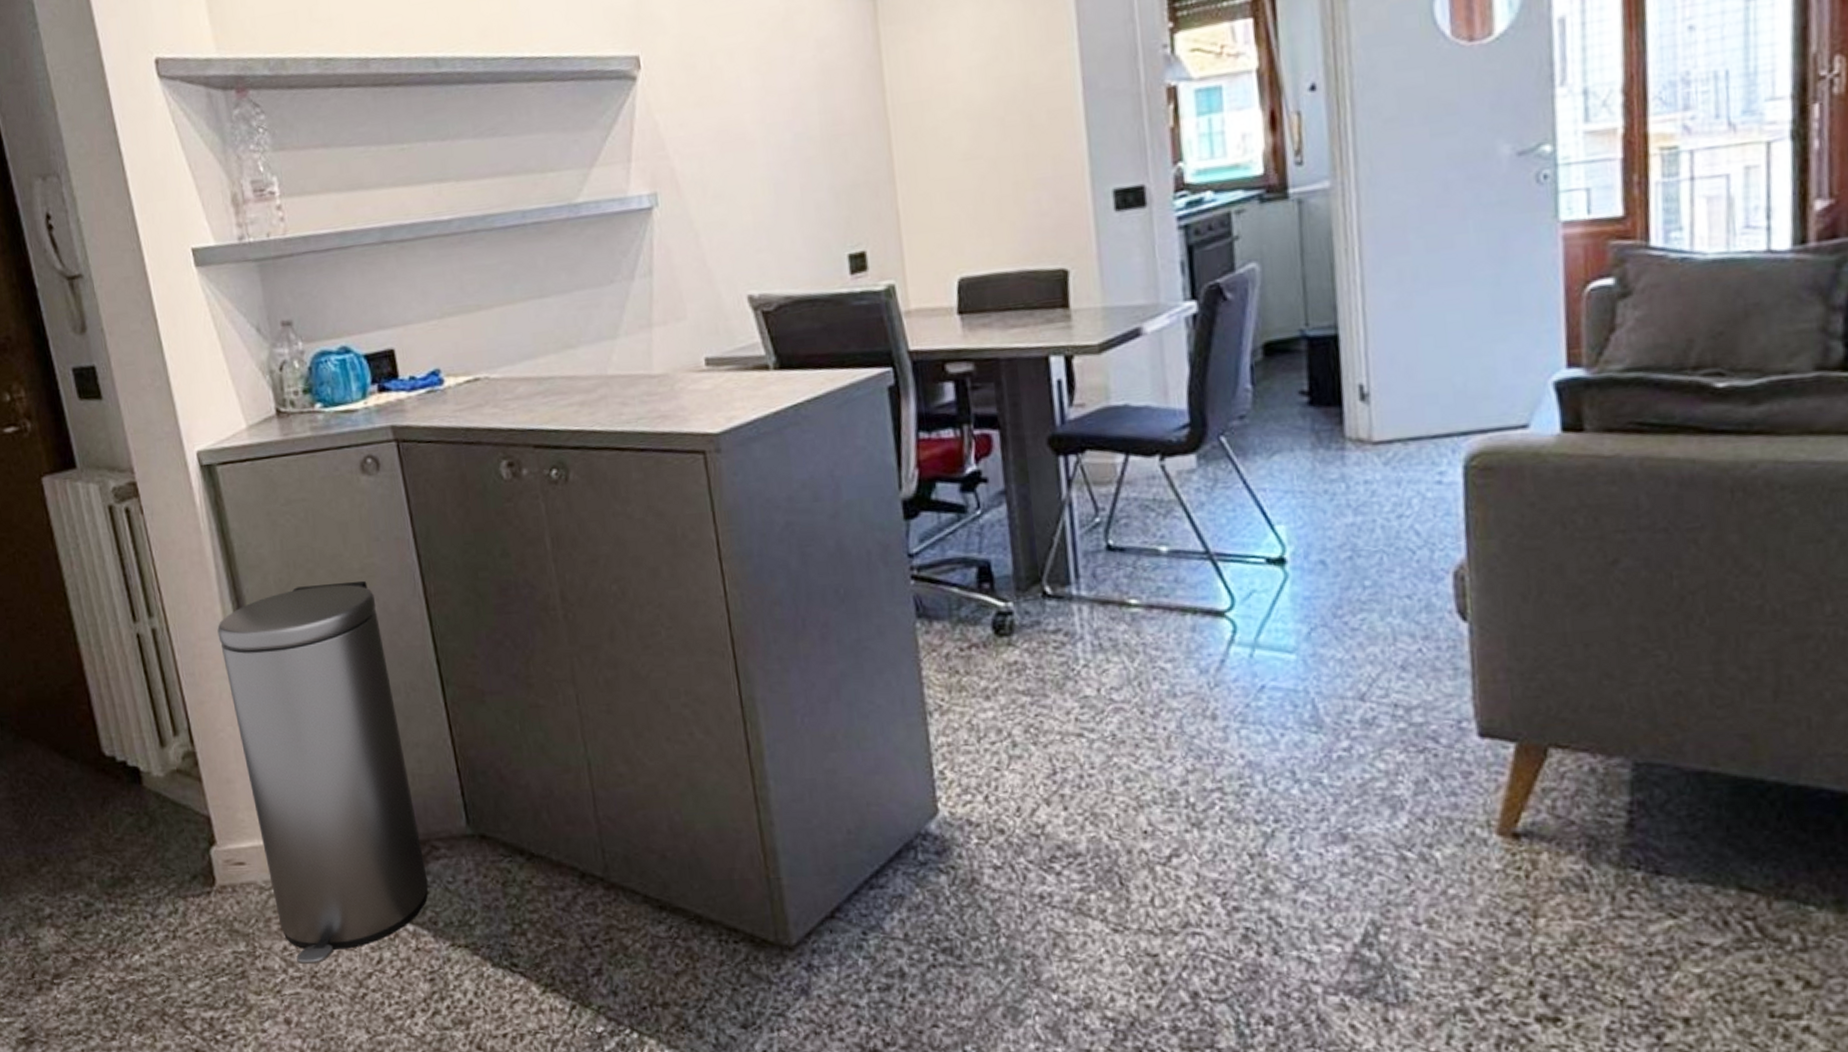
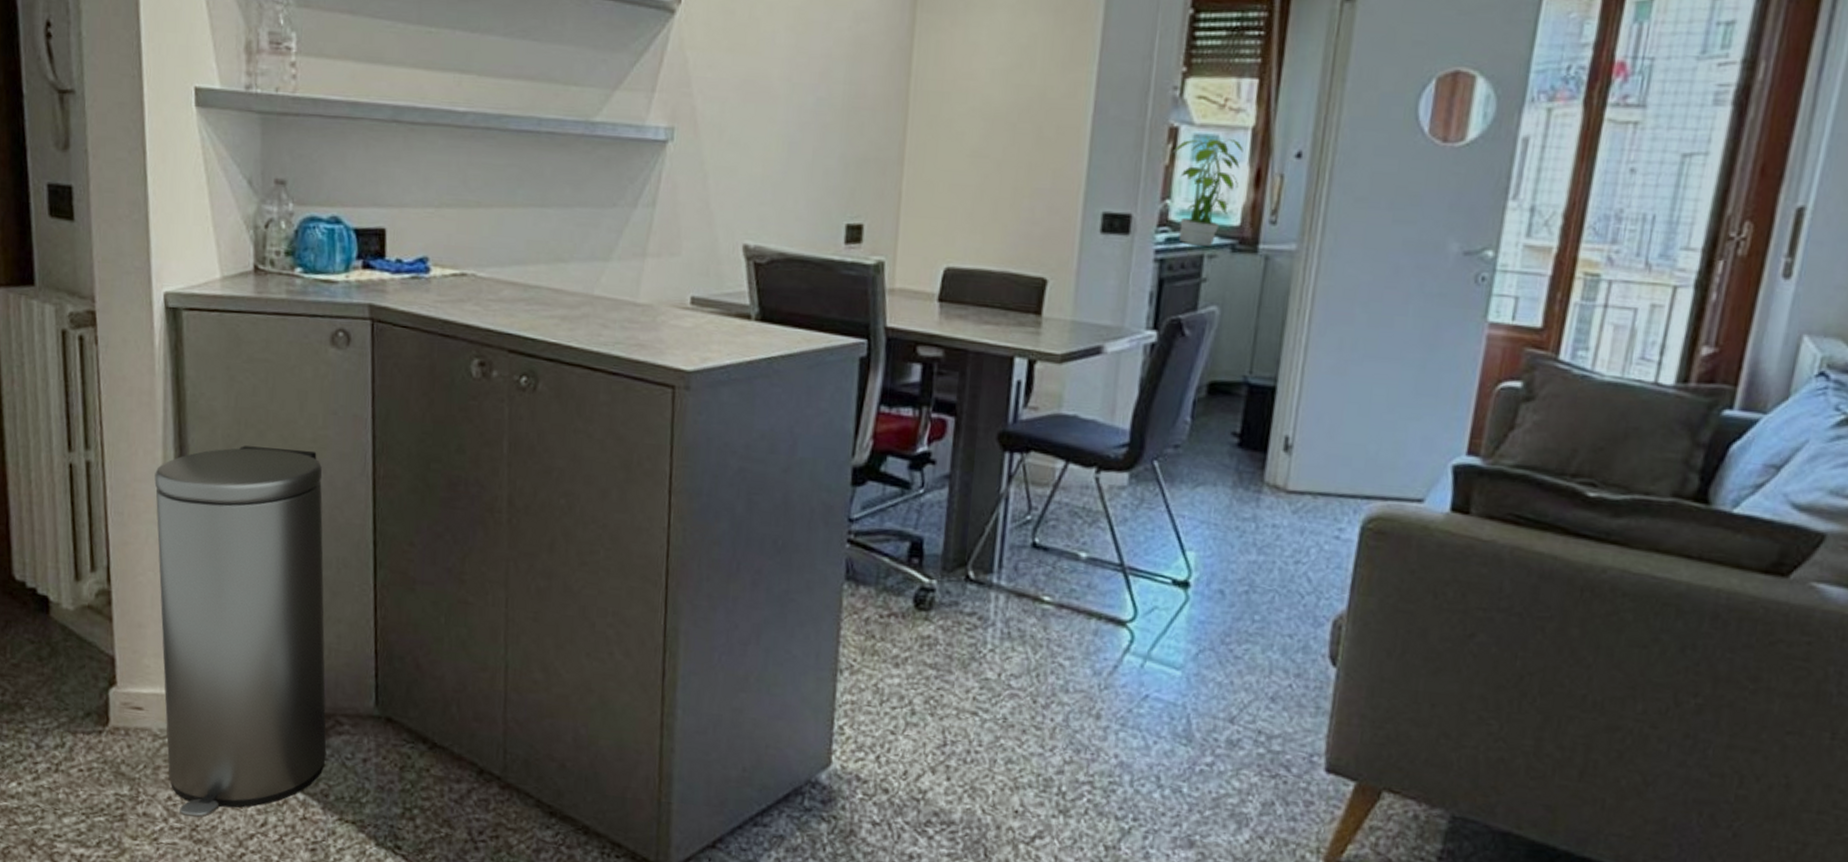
potted plant: none [1176,85,1253,205] -> present [1173,134,1243,246]

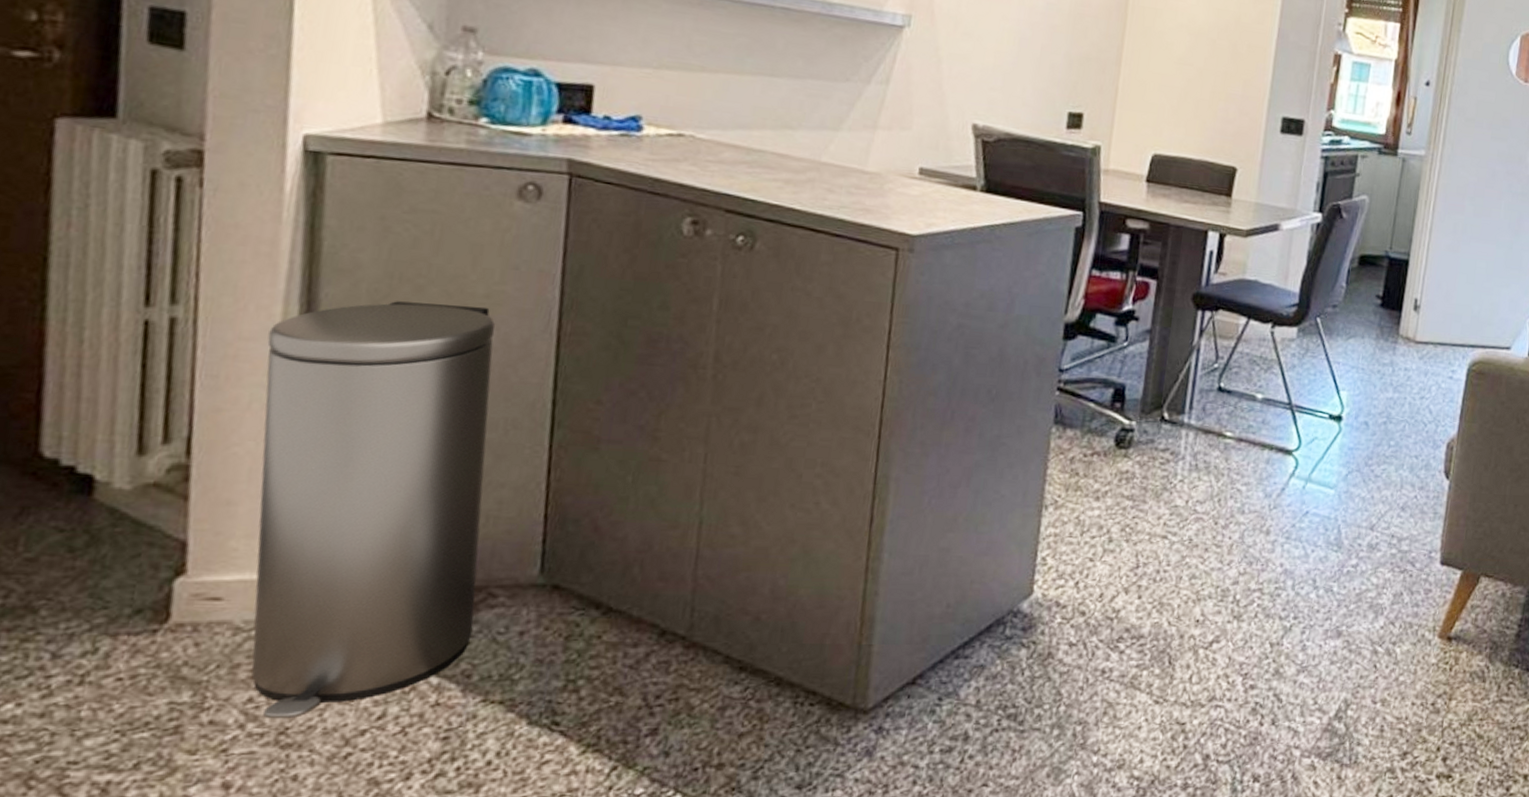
potted plant: present [1173,134,1243,246] -> none [1337,61,1388,149]

